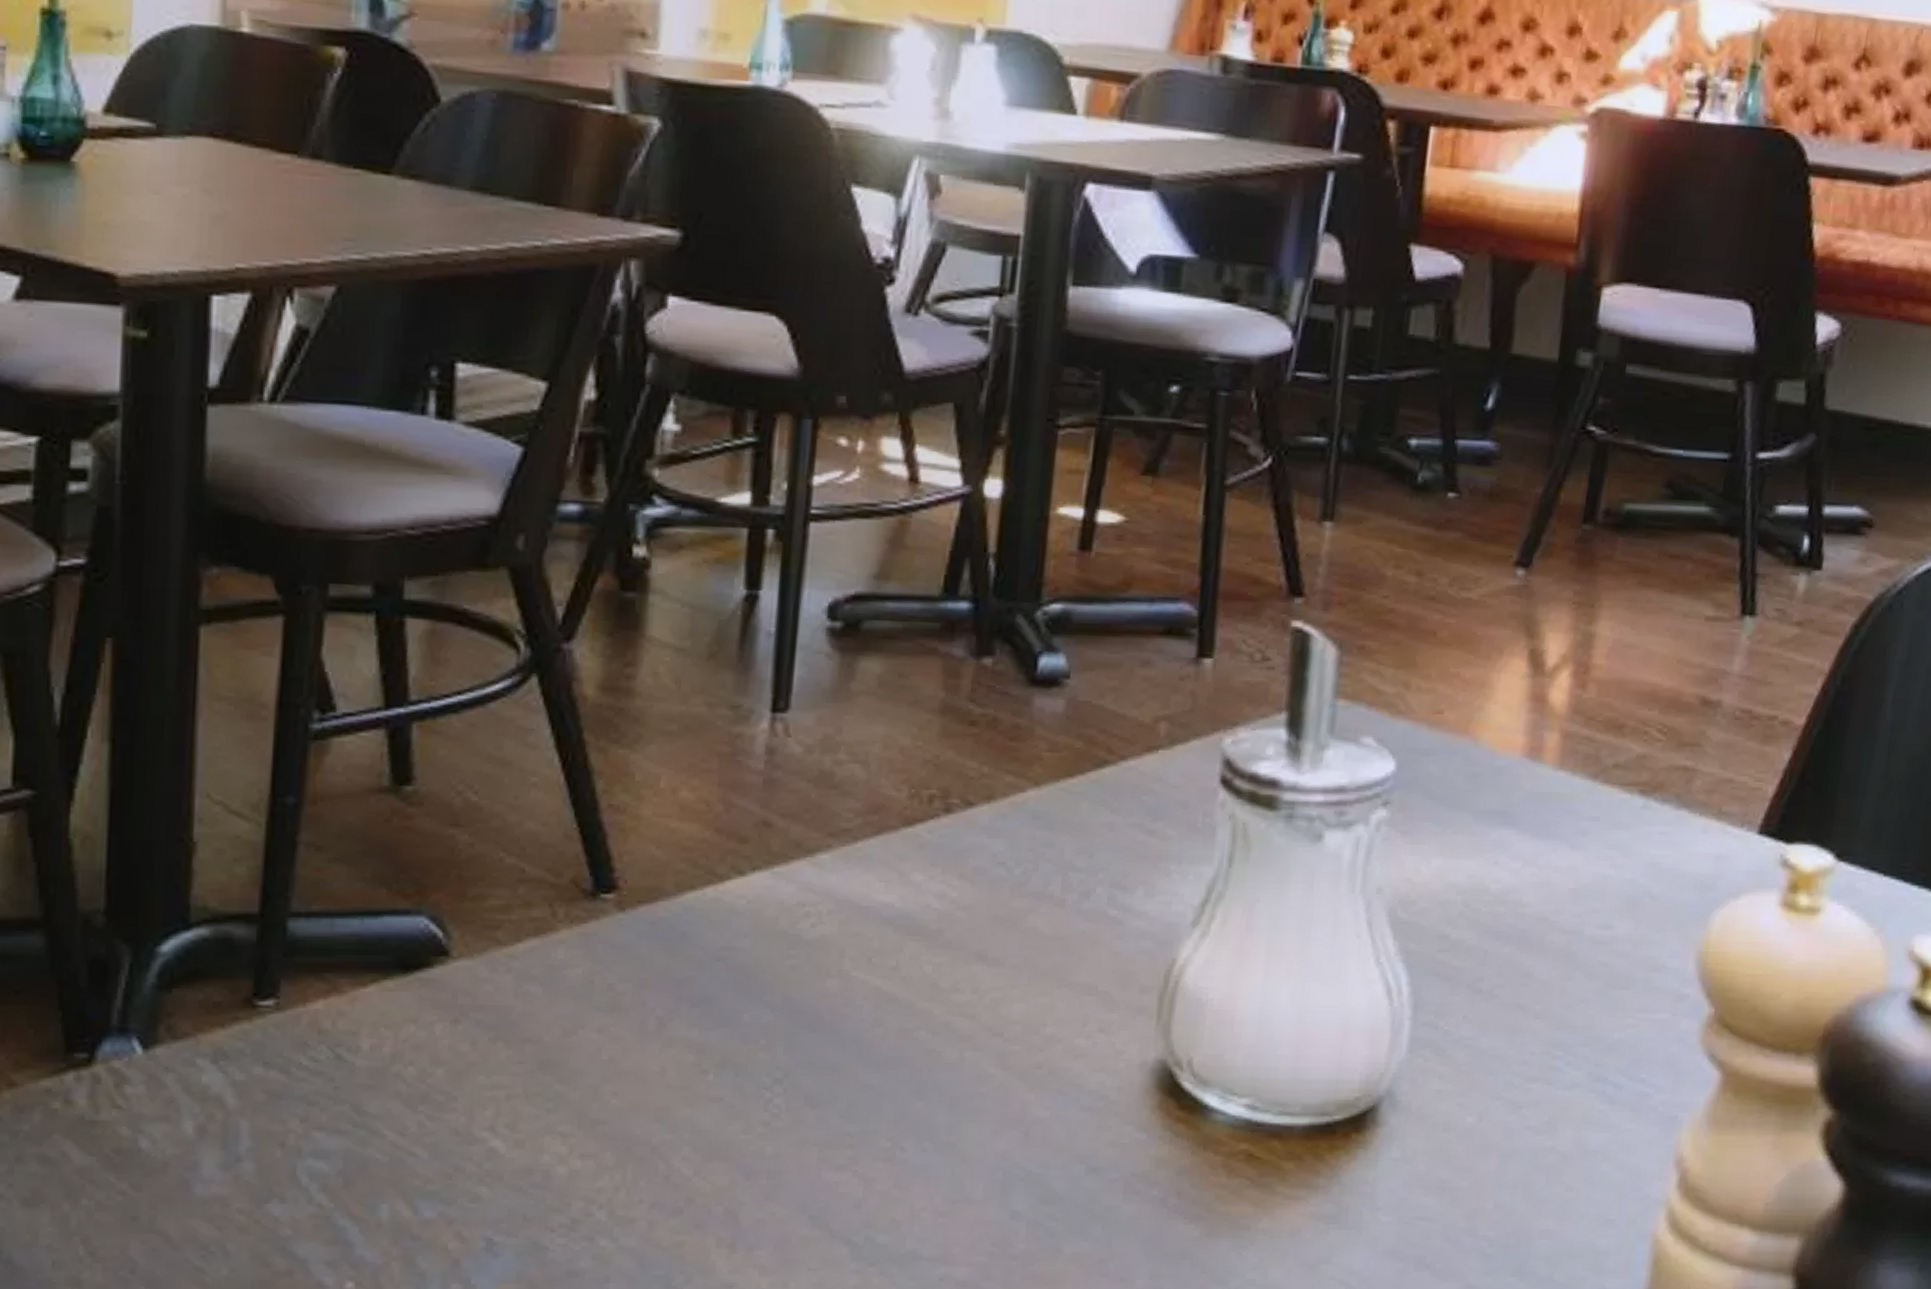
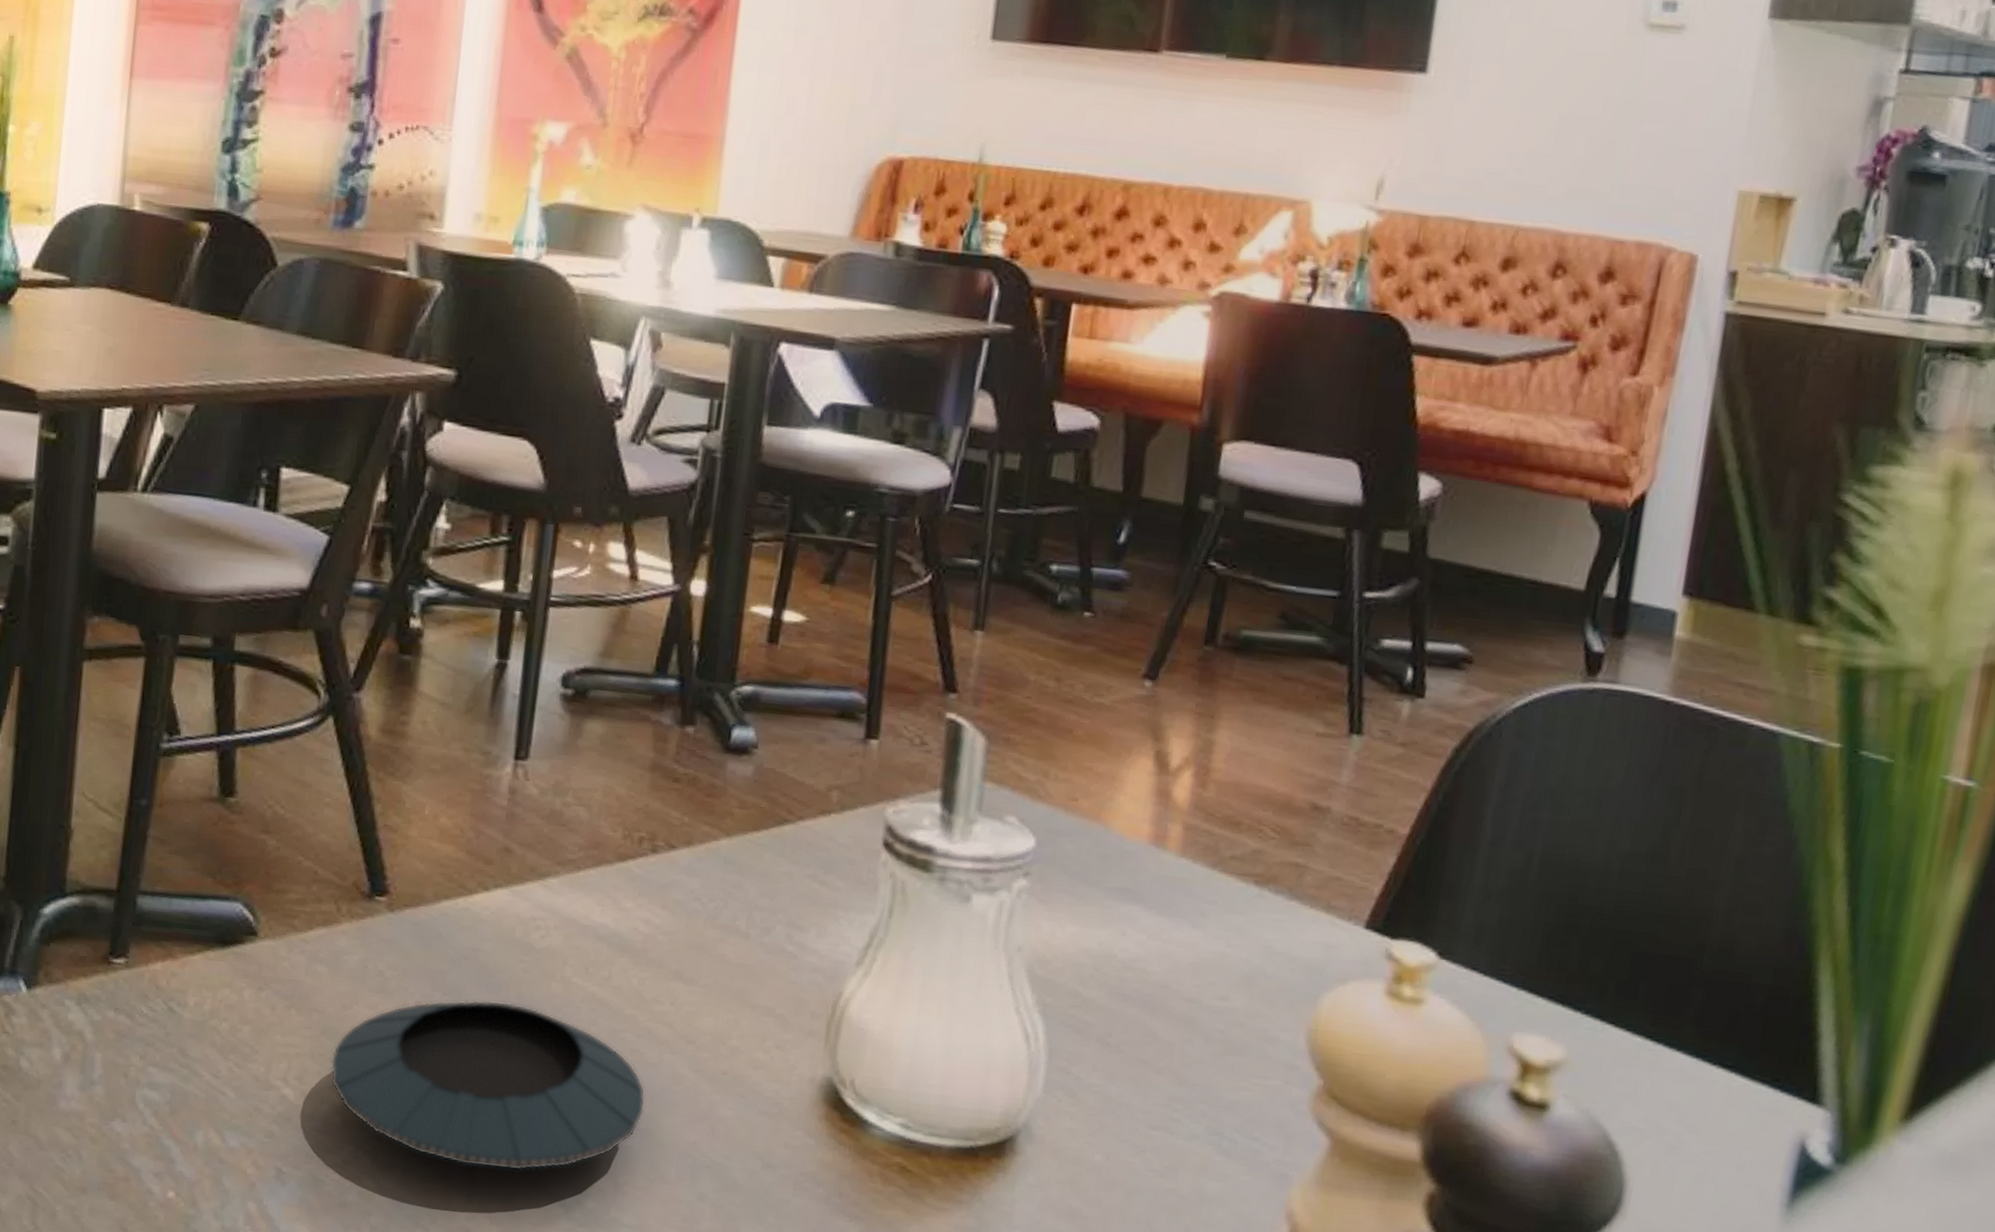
saucer: none [550,1007,946,1209] -> present [330,1000,646,1171]

